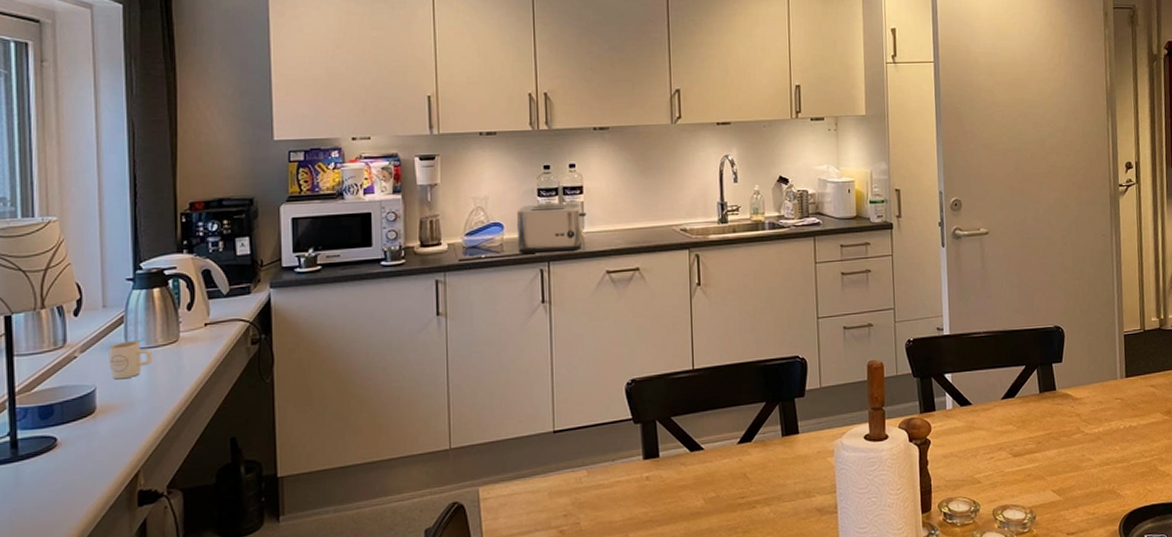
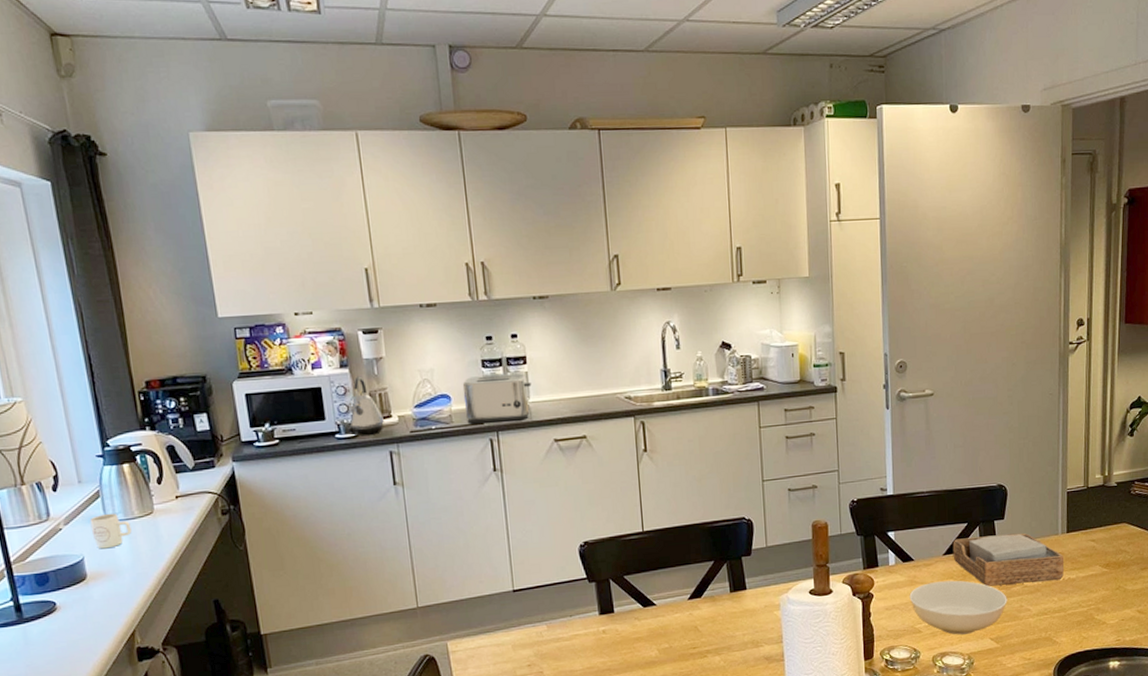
kettle: none [392,202,433,263] -> present [345,376,384,436]
bowl: none [967,426,1069,486] -> present [909,580,1007,635]
napkin holder: none [1011,376,1125,434] -> present [952,532,1065,587]

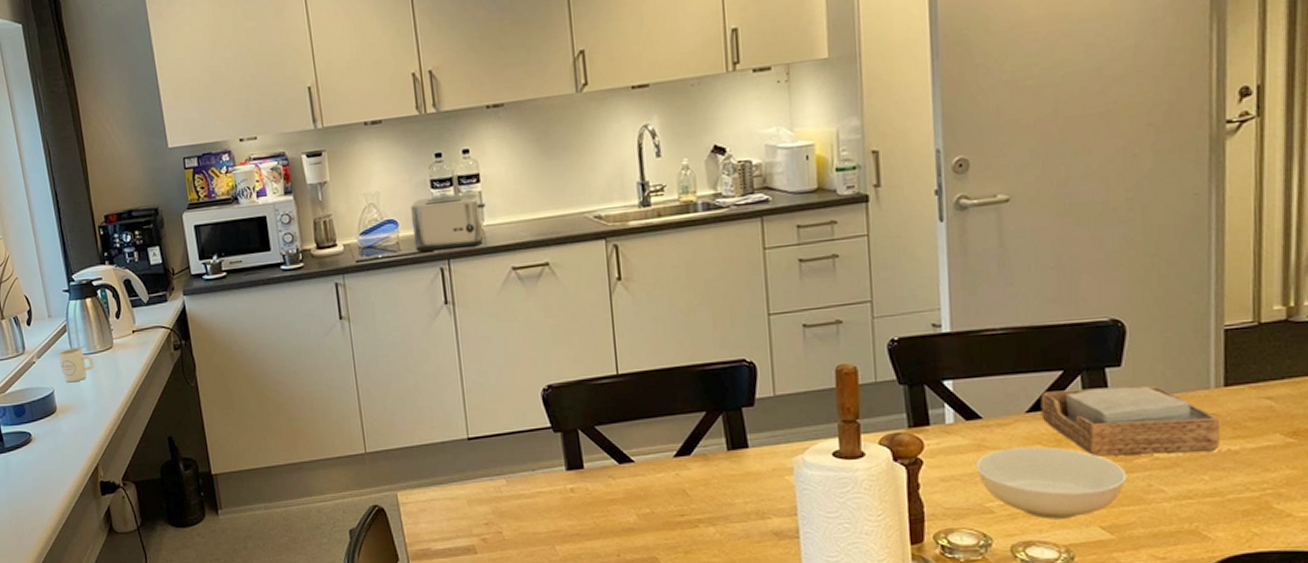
kettle: present [345,376,384,436] -> none [290,203,329,267]

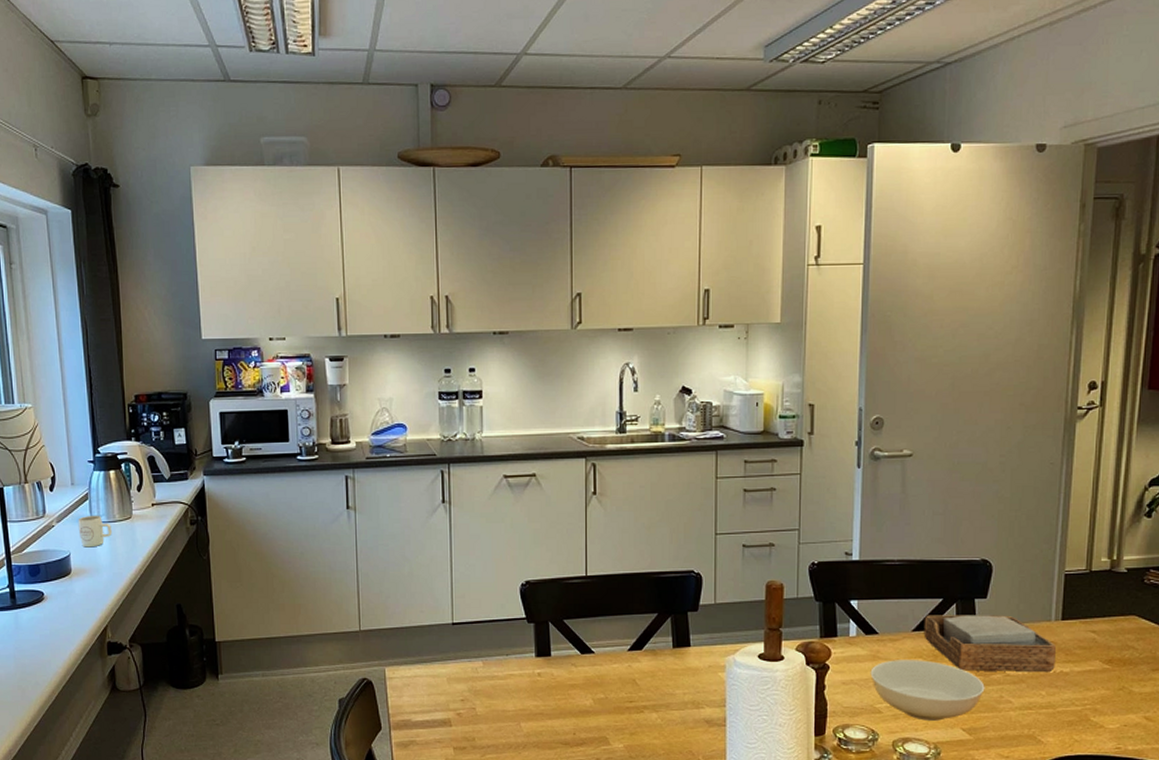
toaster: present [410,193,486,253] -> none [418,407,485,456]

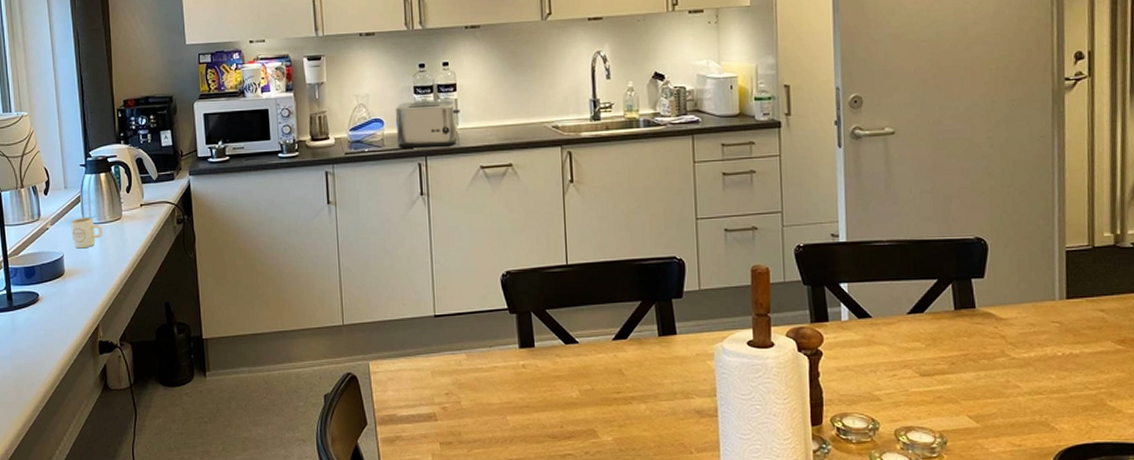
toaster: none [418,407,485,456] -> present [395,100,460,149]
bowl: present [870,660,985,721] -> none [866,344,990,408]
napkin holder: present [923,615,1057,673] -> none [919,295,1065,355]

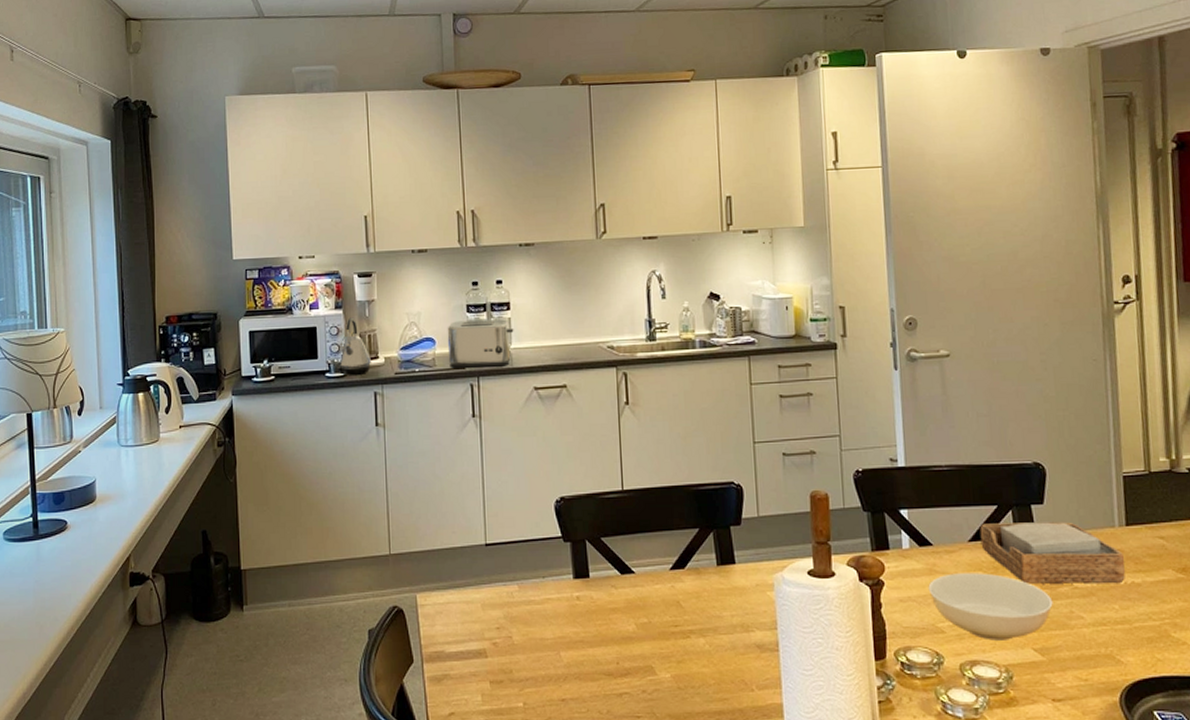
mug: present [71,216,103,249] -> none [105,438,138,473]
kettle: none [287,99,322,155] -> present [335,317,371,375]
bowl: none [866,344,990,408] -> present [928,573,1053,640]
napkin holder: none [919,295,1065,355] -> present [979,522,1126,584]

